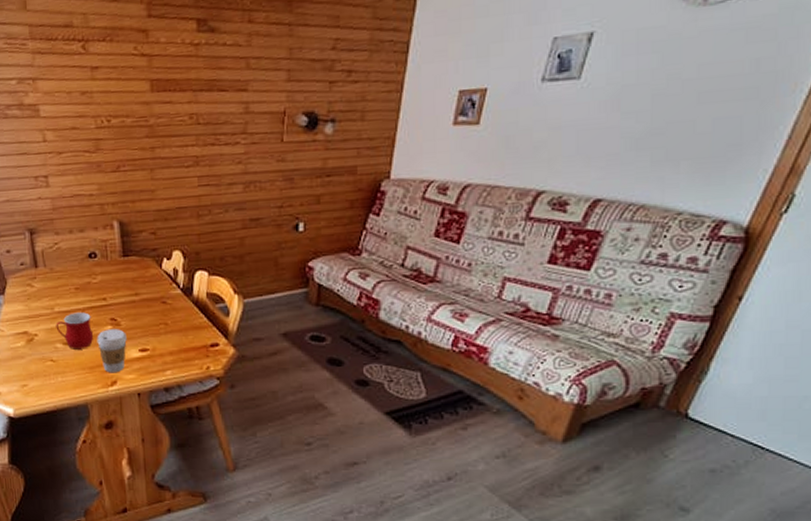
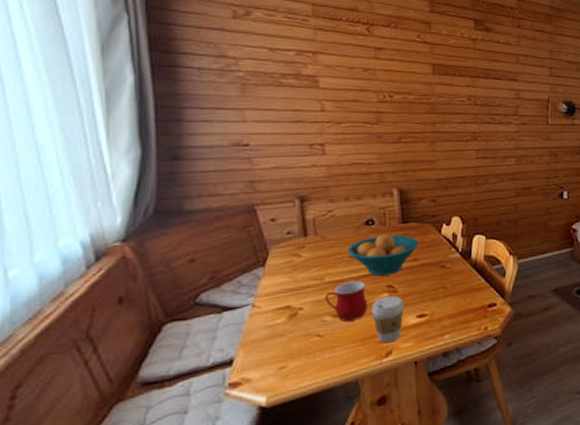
fruit bowl: none [73,266,140,309] -> present [347,233,419,276]

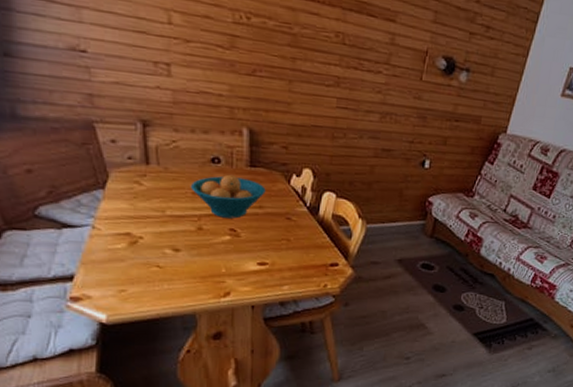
mug: present [325,281,368,322] -> none [166,218,209,258]
coffee cup: present [371,296,404,344] -> none [212,239,246,285]

